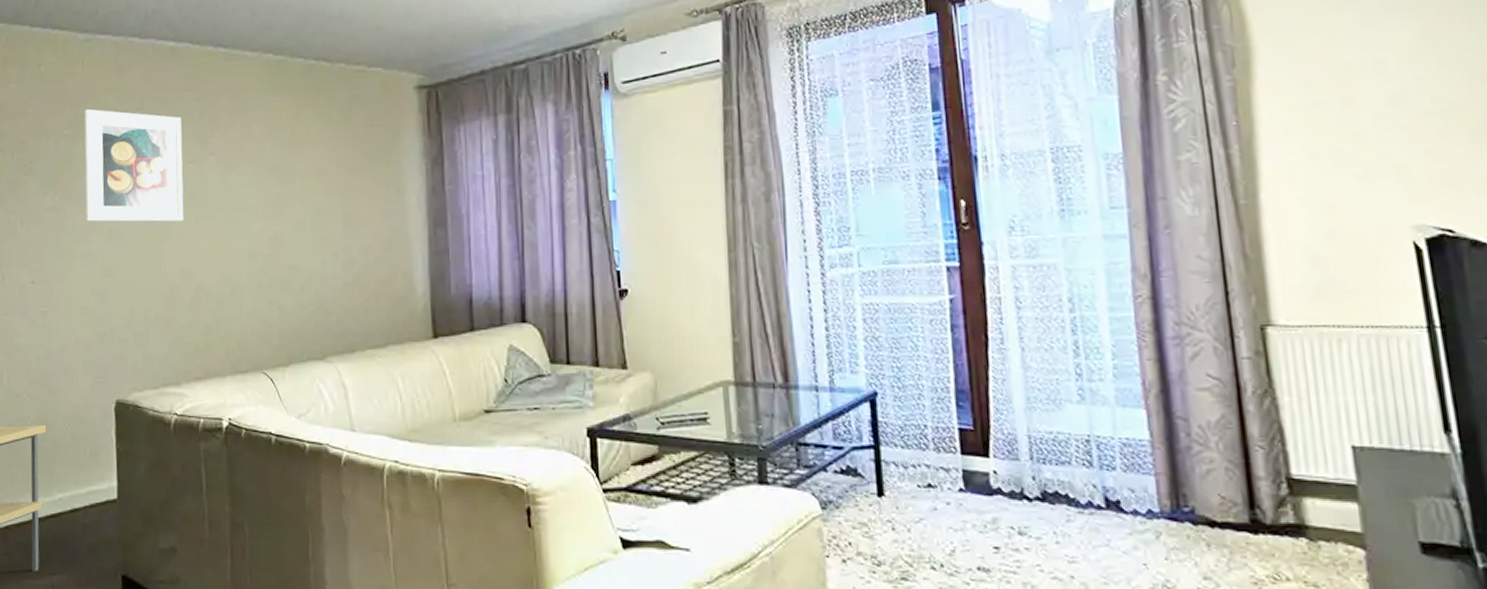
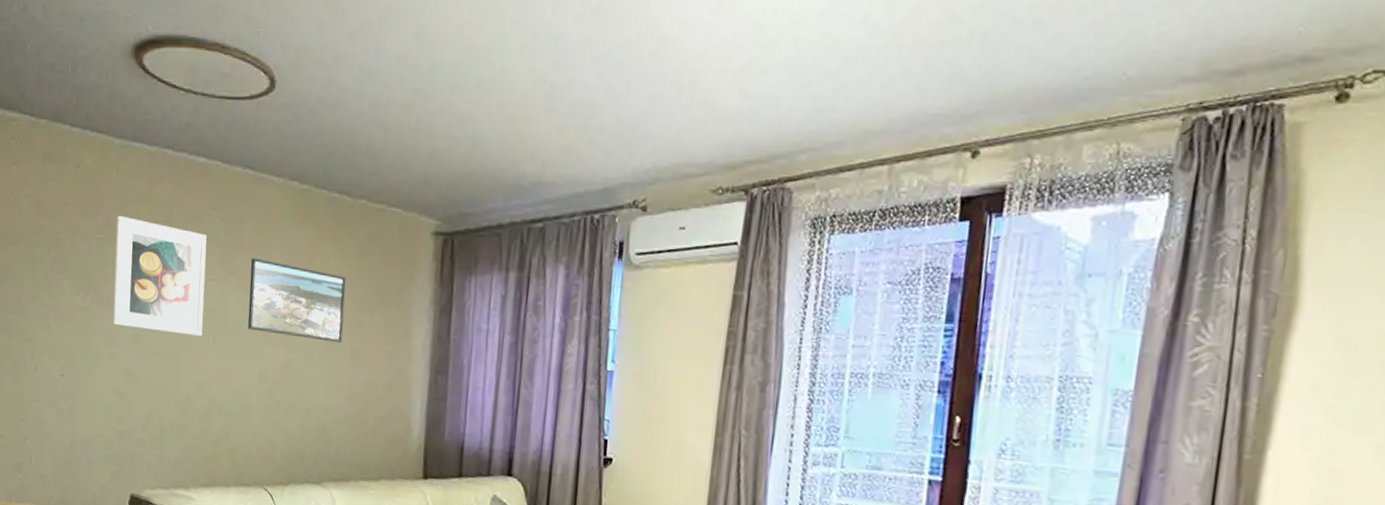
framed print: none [229,134,334,209] -> present [248,257,346,343]

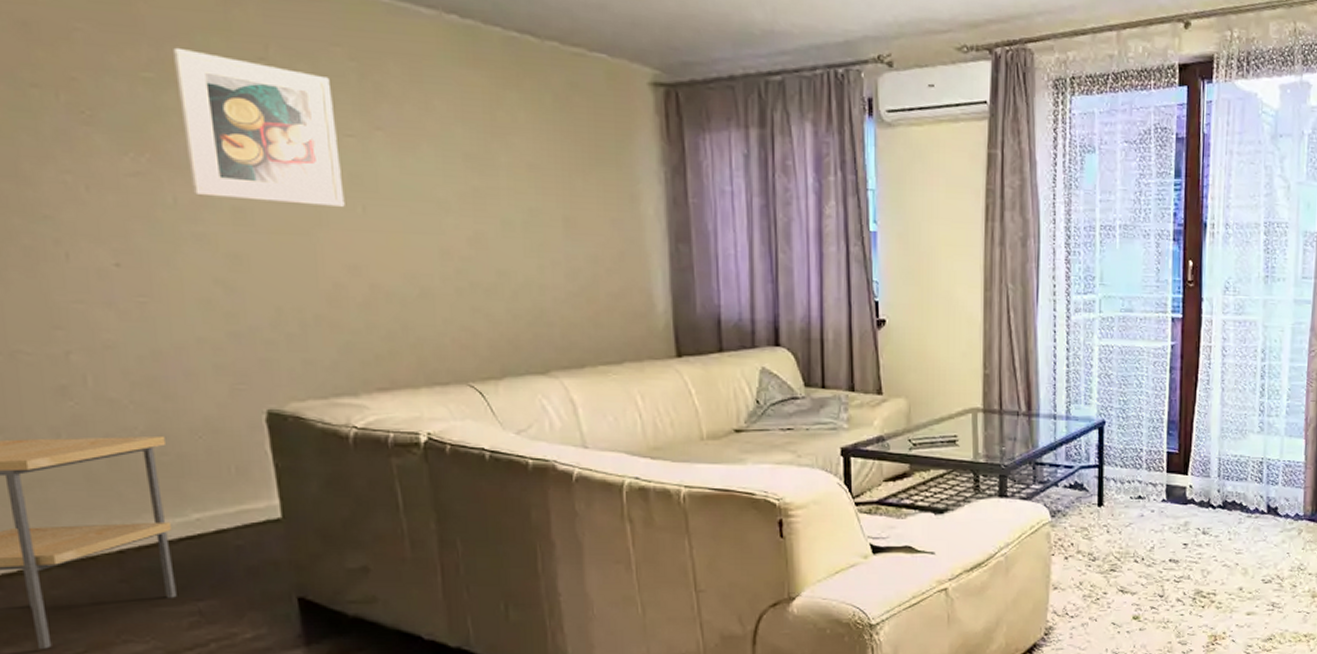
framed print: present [248,257,346,343] -> none [403,108,551,210]

